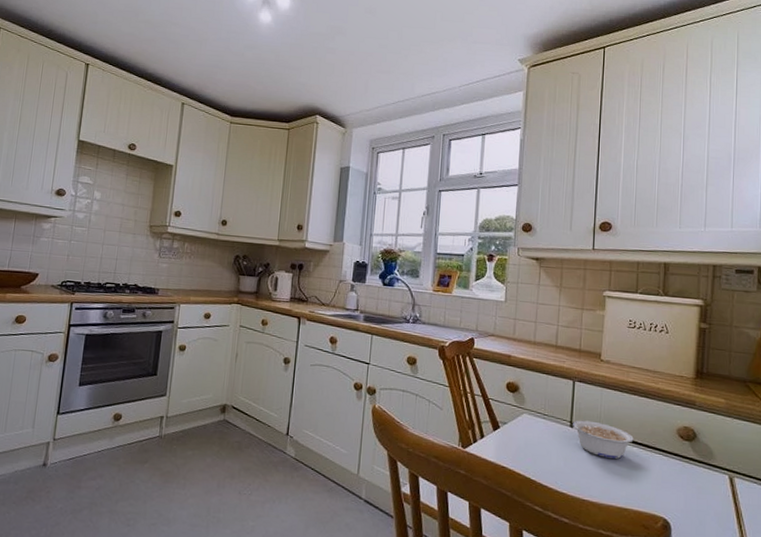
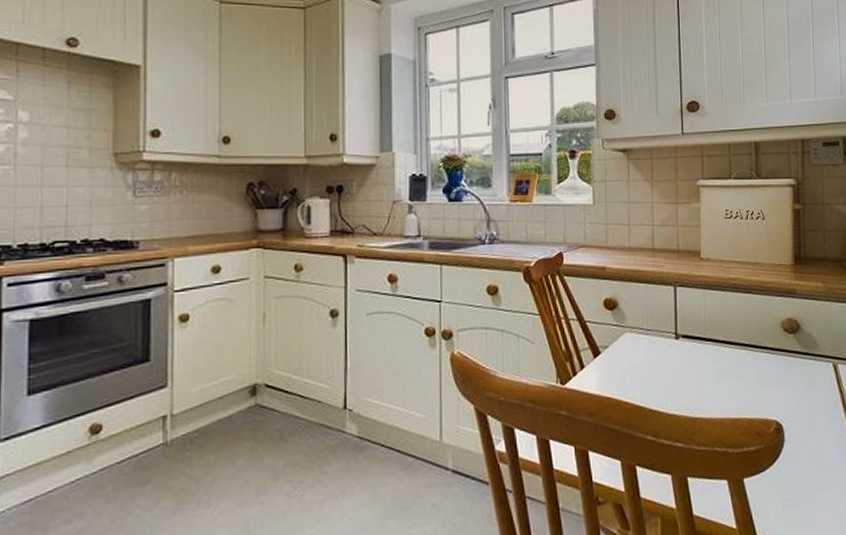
legume: present [573,420,634,459] -> none [678,328,741,367]

